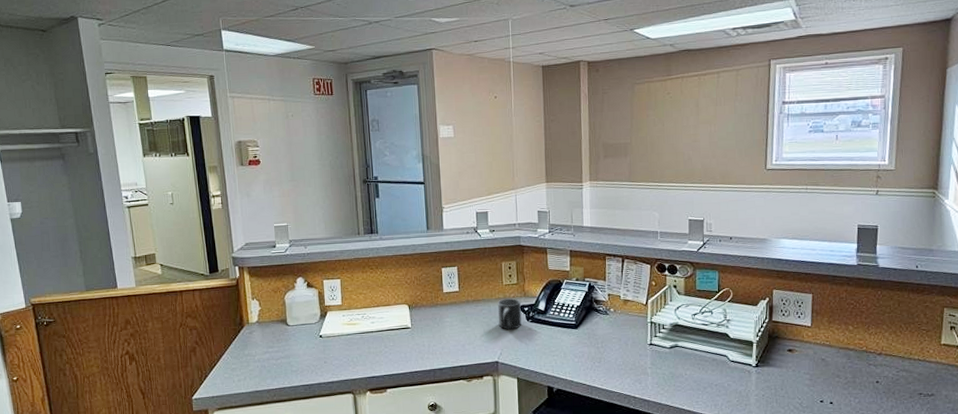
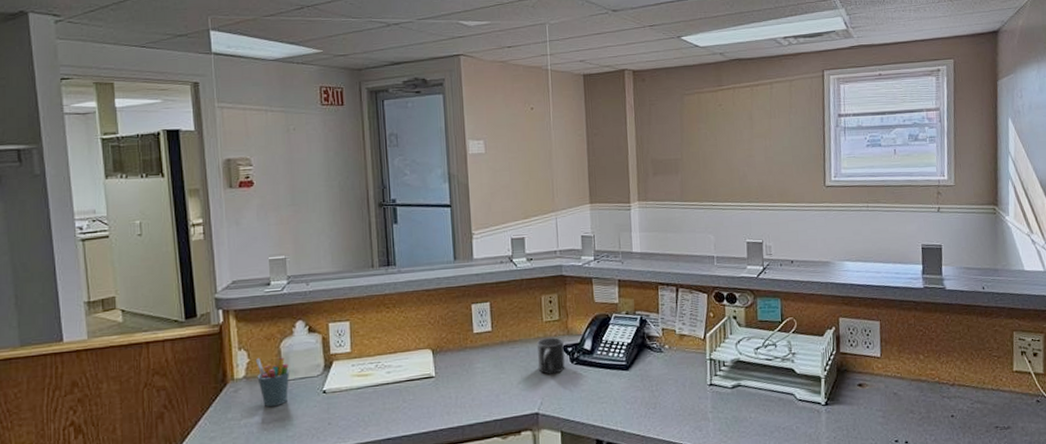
pen holder: none [265,306,293,347] -> present [255,357,290,407]

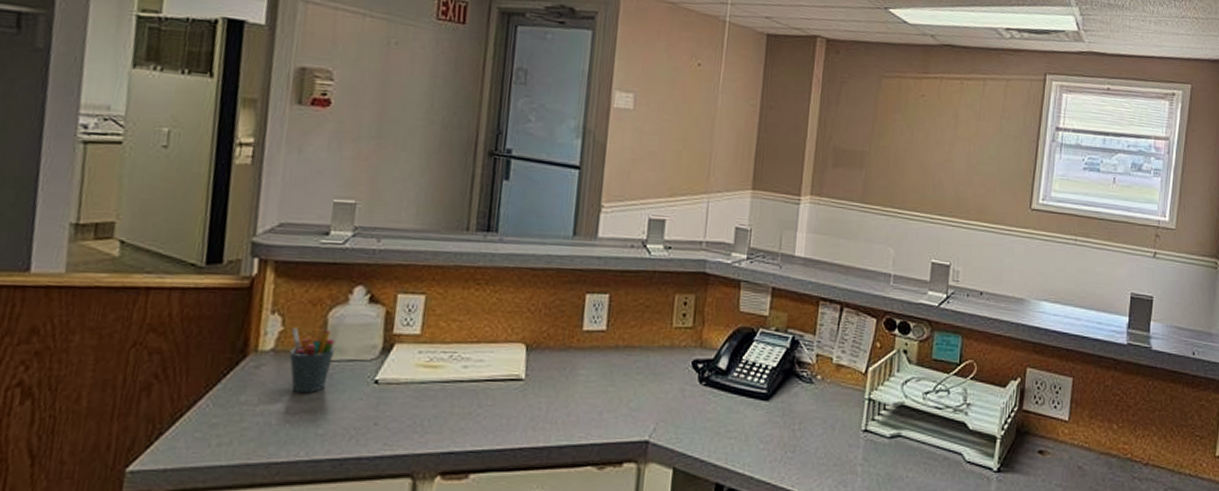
mug: present [536,337,565,374] -> none [656,348,694,394]

